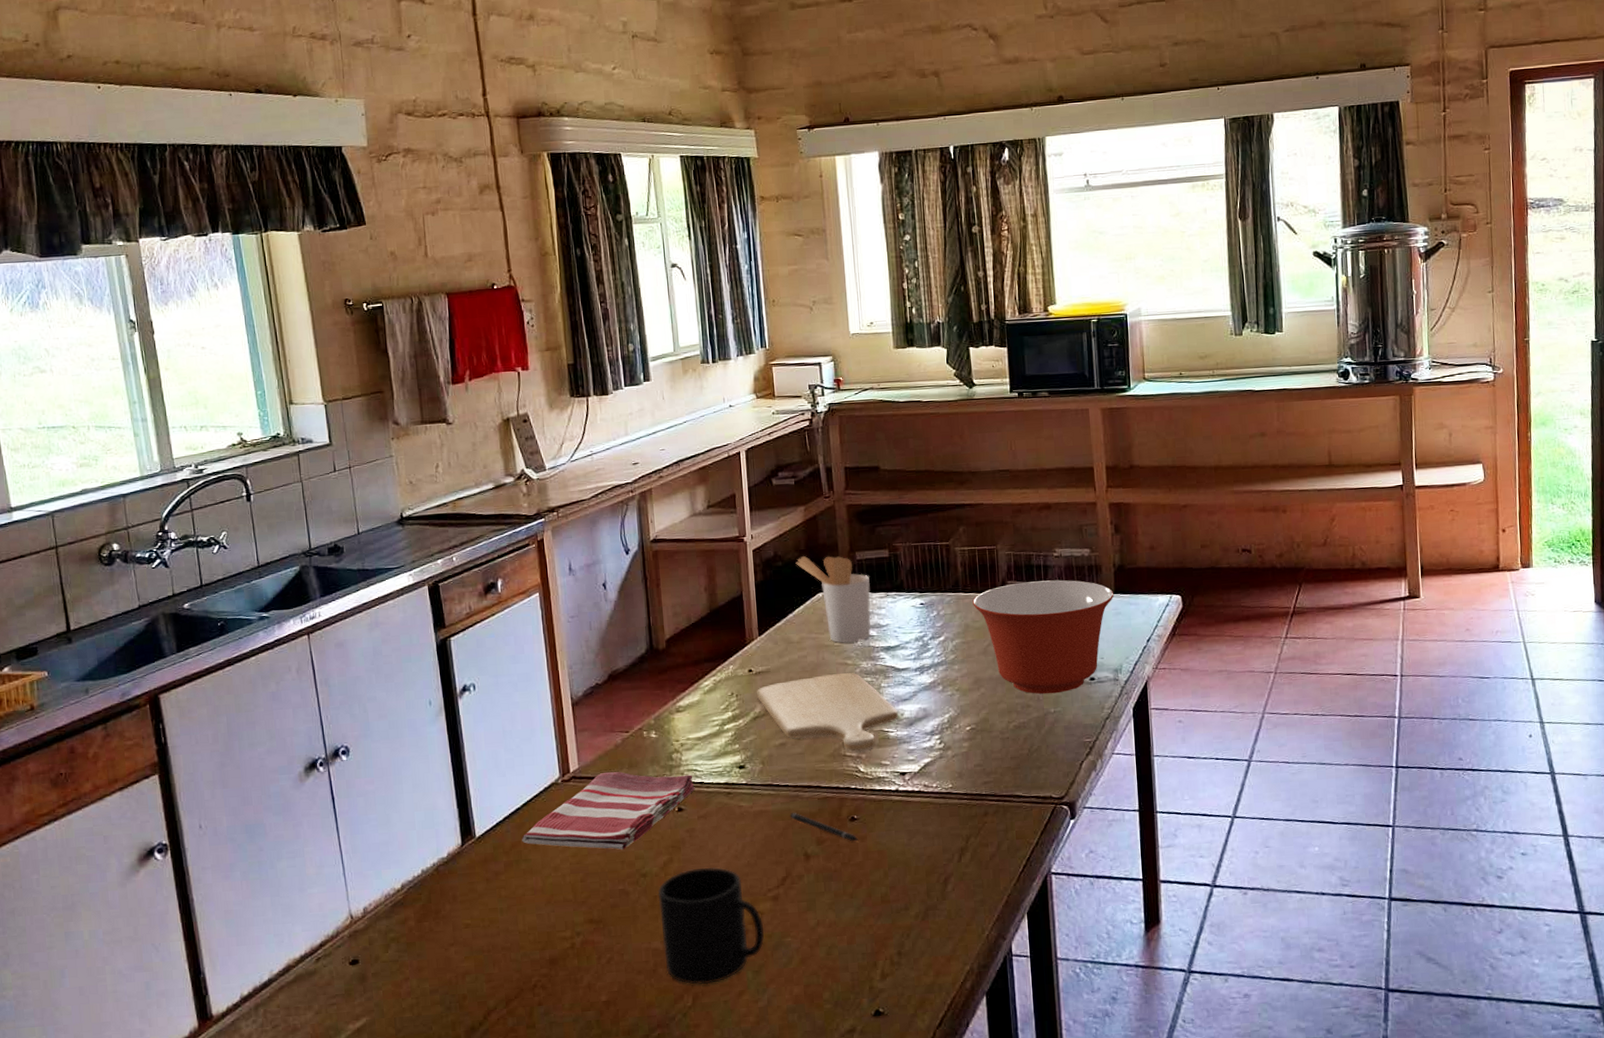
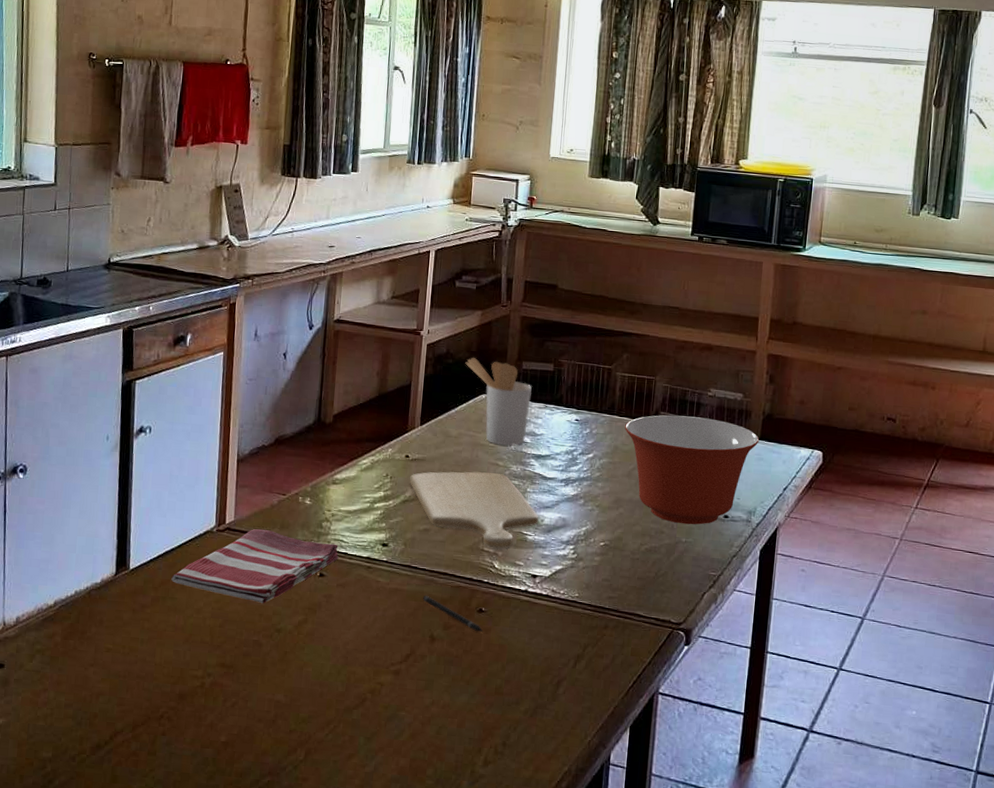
mug: present [657,867,765,985] -> none [285,632,382,743]

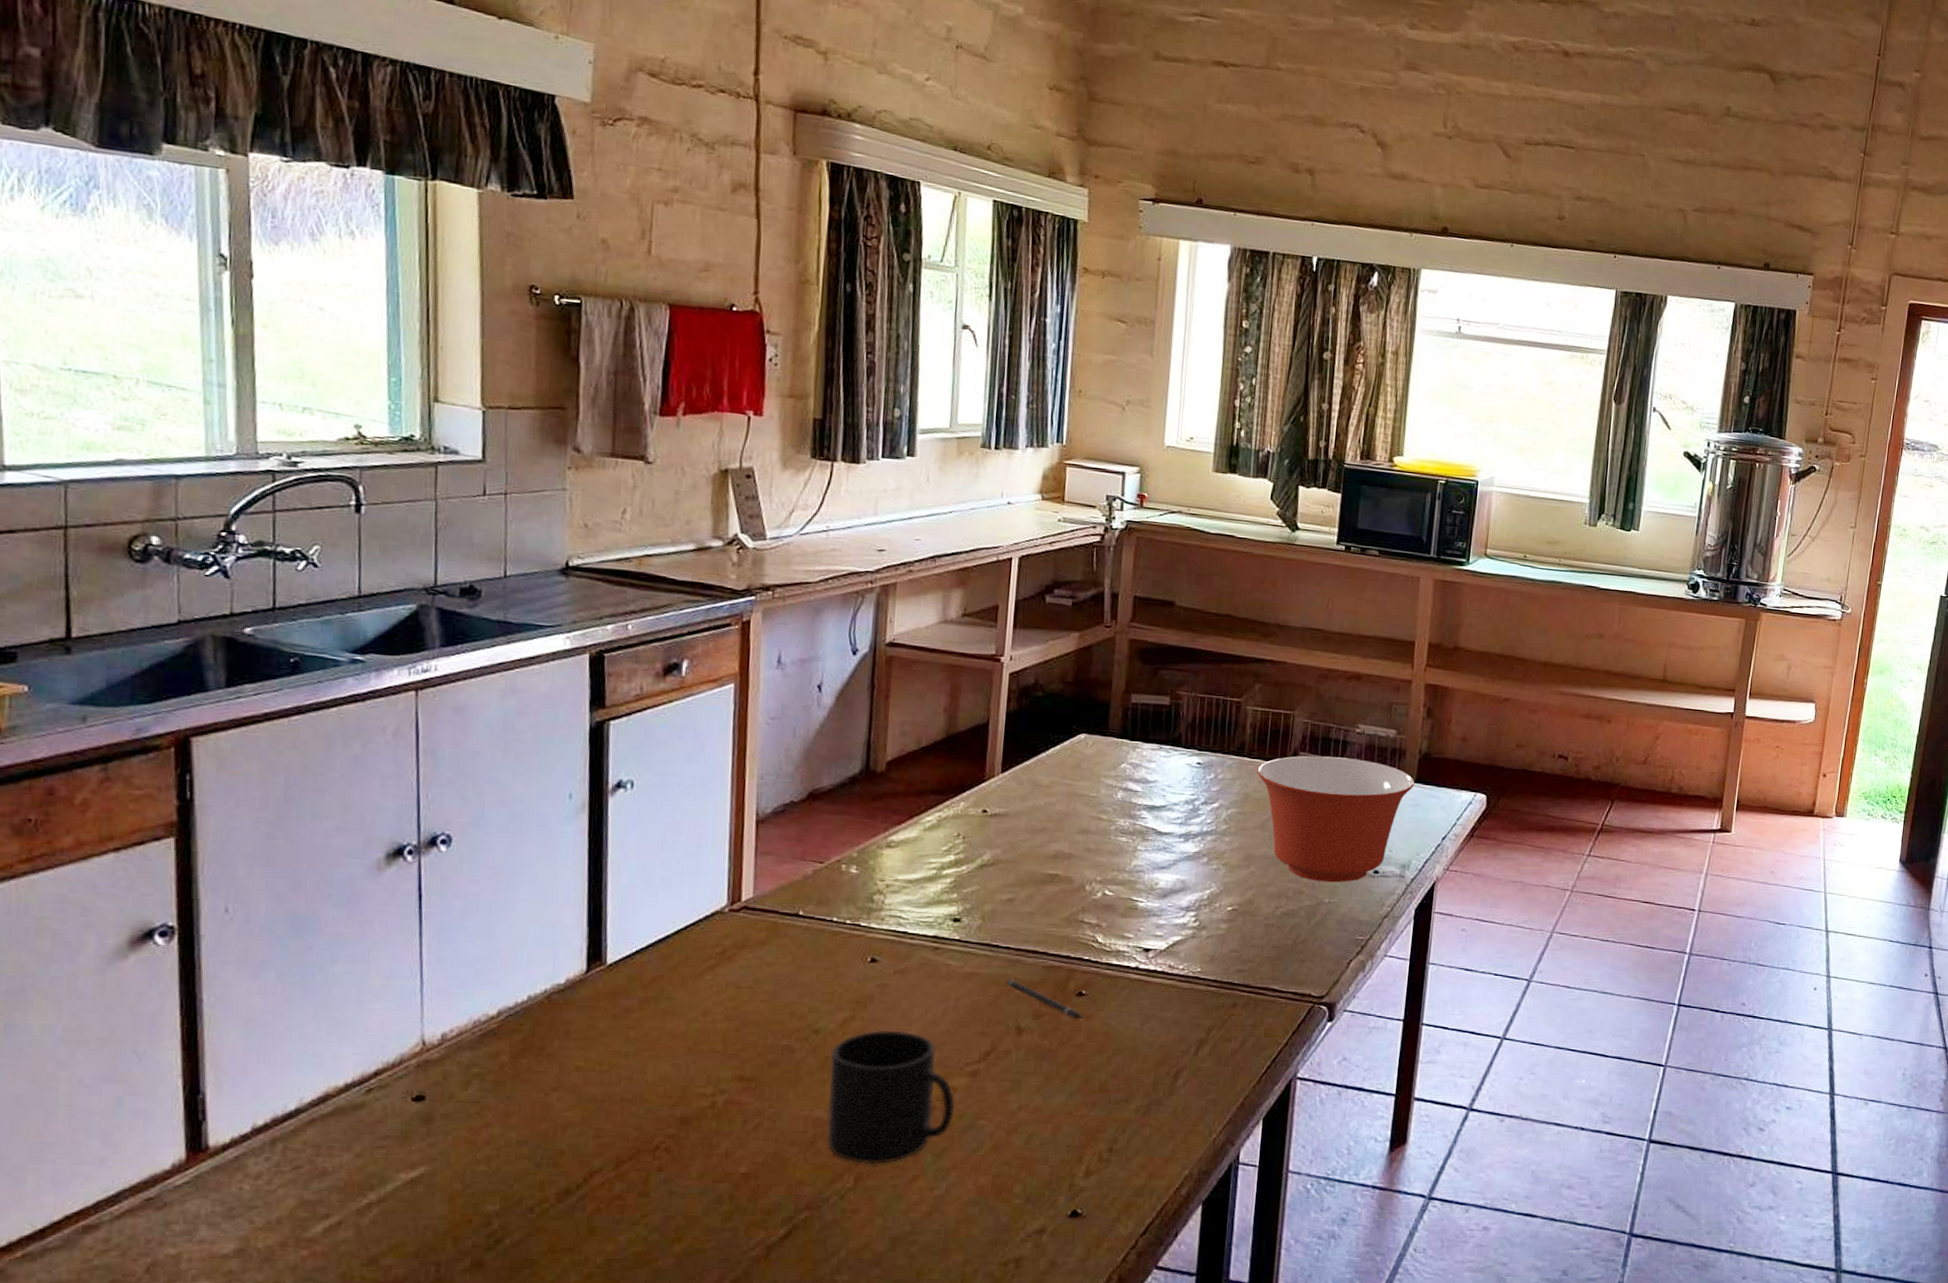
dish towel: present [171,528,339,603] -> none [666,906,896,999]
mug: none [285,632,382,743] -> present [826,1029,955,1165]
chopping board: present [409,471,539,550] -> none [987,828,1153,921]
utensil holder: present [465,358,532,446] -> none [1058,689,1143,796]

